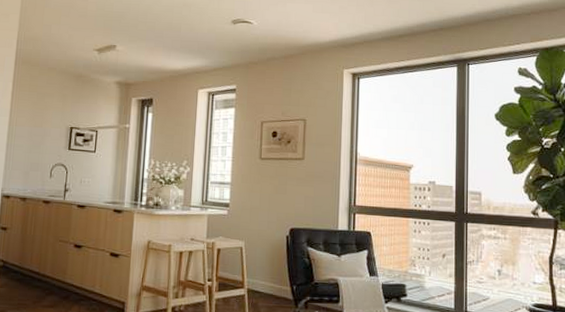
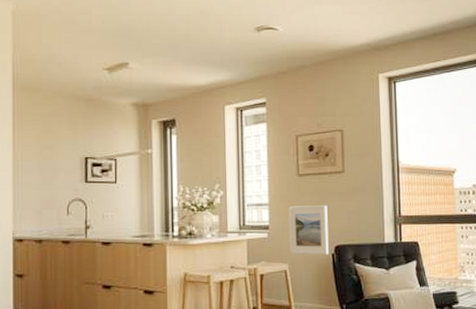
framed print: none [247,187,286,237] -> present [288,205,329,255]

